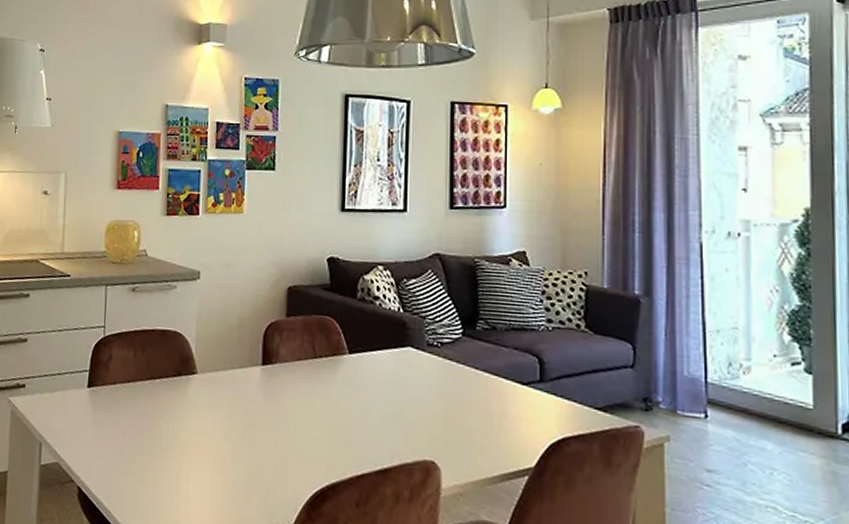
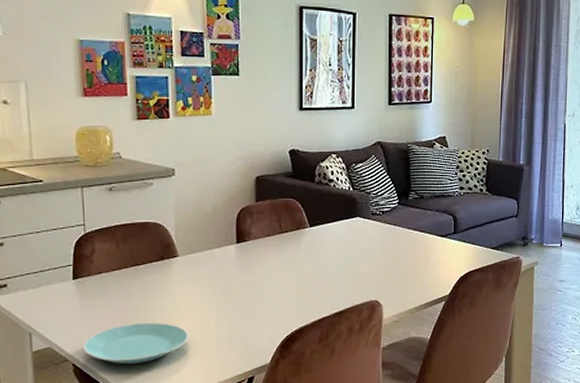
plate: none [89,447,202,499] -> present [83,323,189,365]

